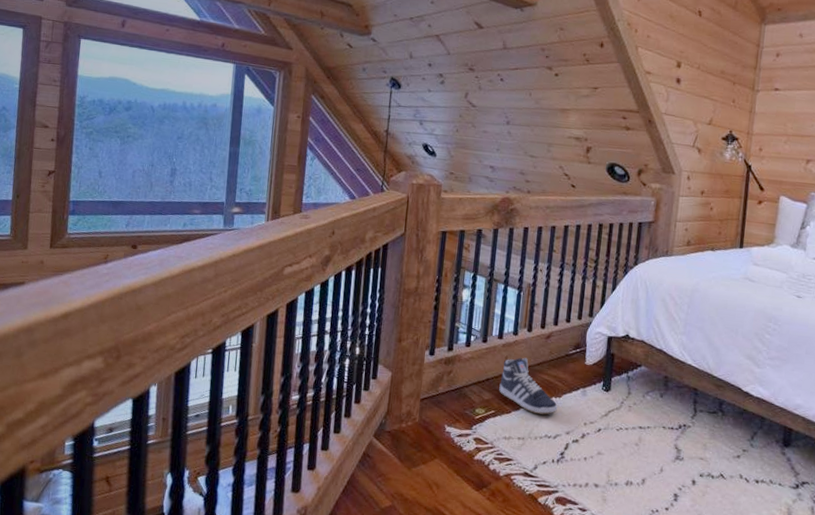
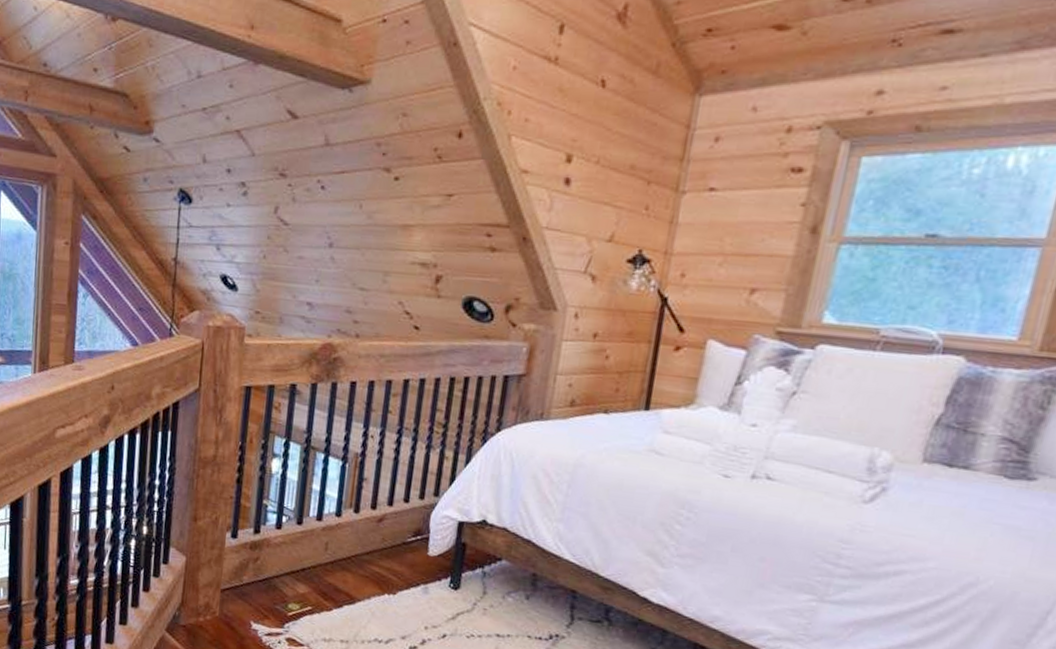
sneaker: present [499,357,558,415] -> none [317,543,391,615]

